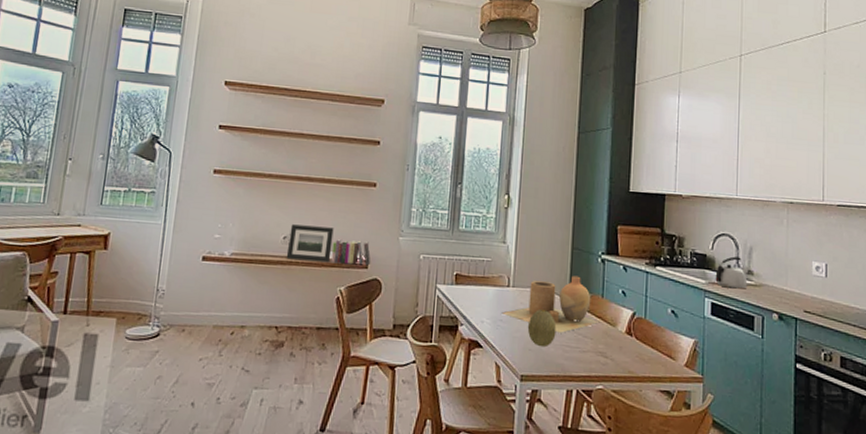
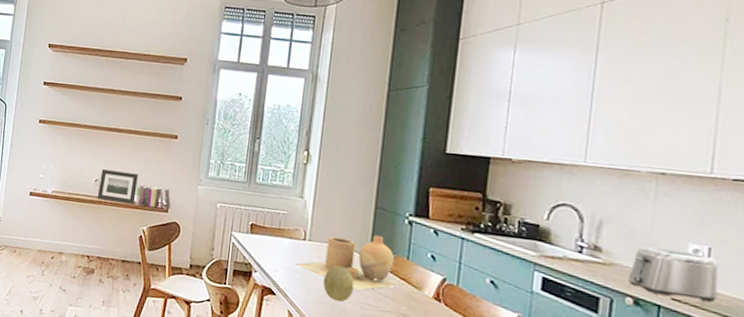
kettle: present [715,256,751,290] -> none [549,229,599,267]
toaster: none [773,267,834,312] -> present [627,246,719,303]

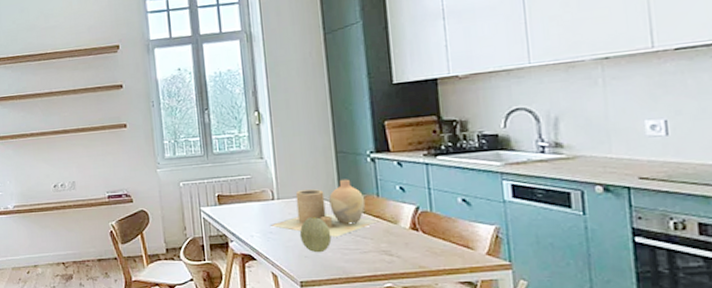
picture frame: present [97,169,139,205] -> none [58,171,98,205]
books: present [135,184,171,210] -> none [97,178,135,202]
toaster: present [627,246,719,303] -> none [593,129,682,178]

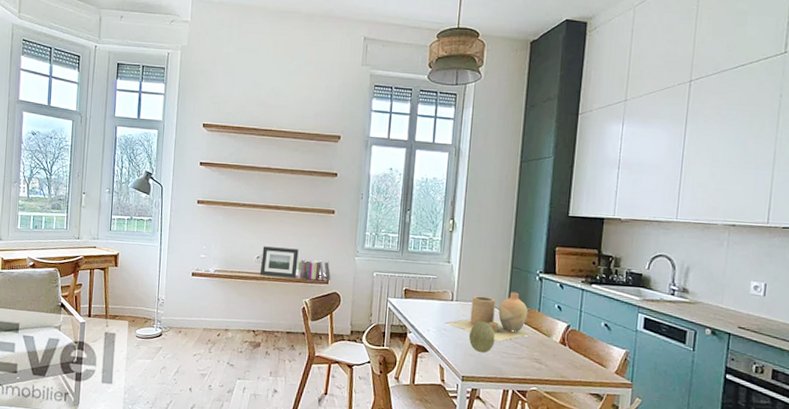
picture frame: none [58,171,98,205] -> present [259,246,299,279]
books: none [97,178,135,202] -> present [297,259,331,282]

